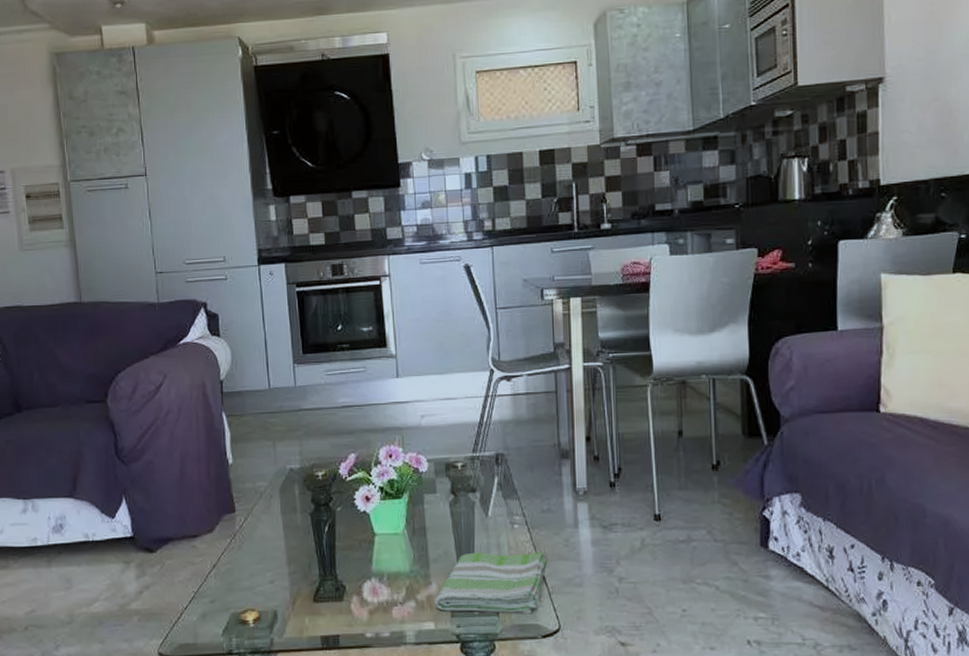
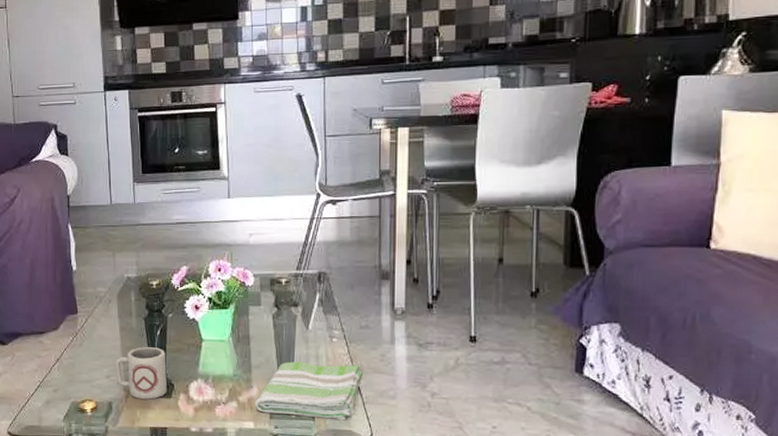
cup: none [279,546,339,605] -> present [115,347,168,400]

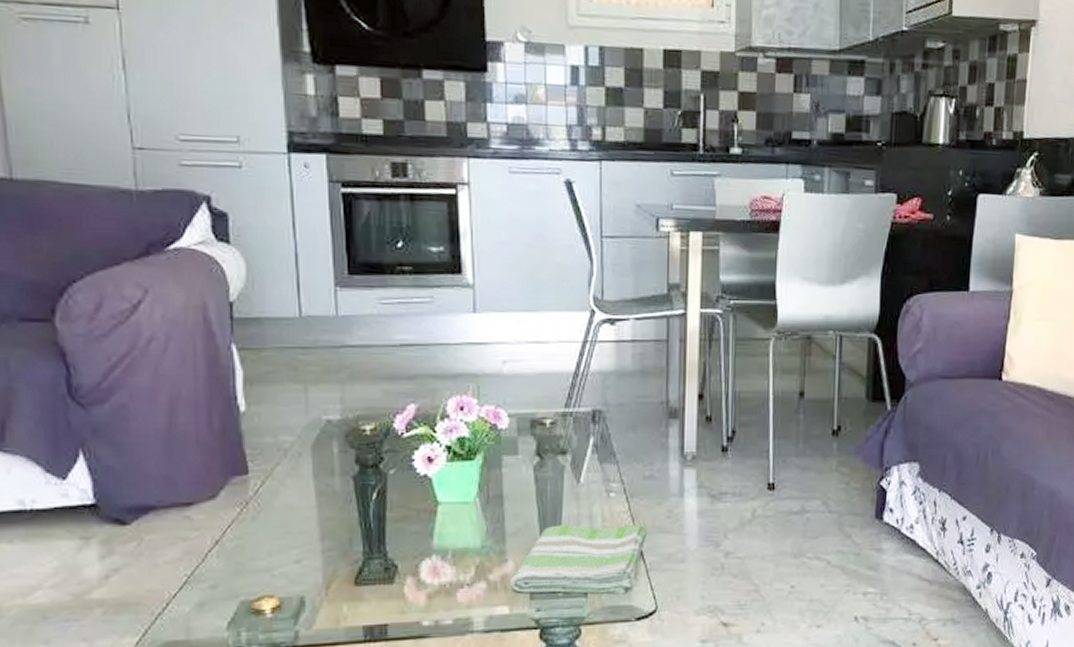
cup: present [115,347,168,400] -> none [309,516,389,589]

